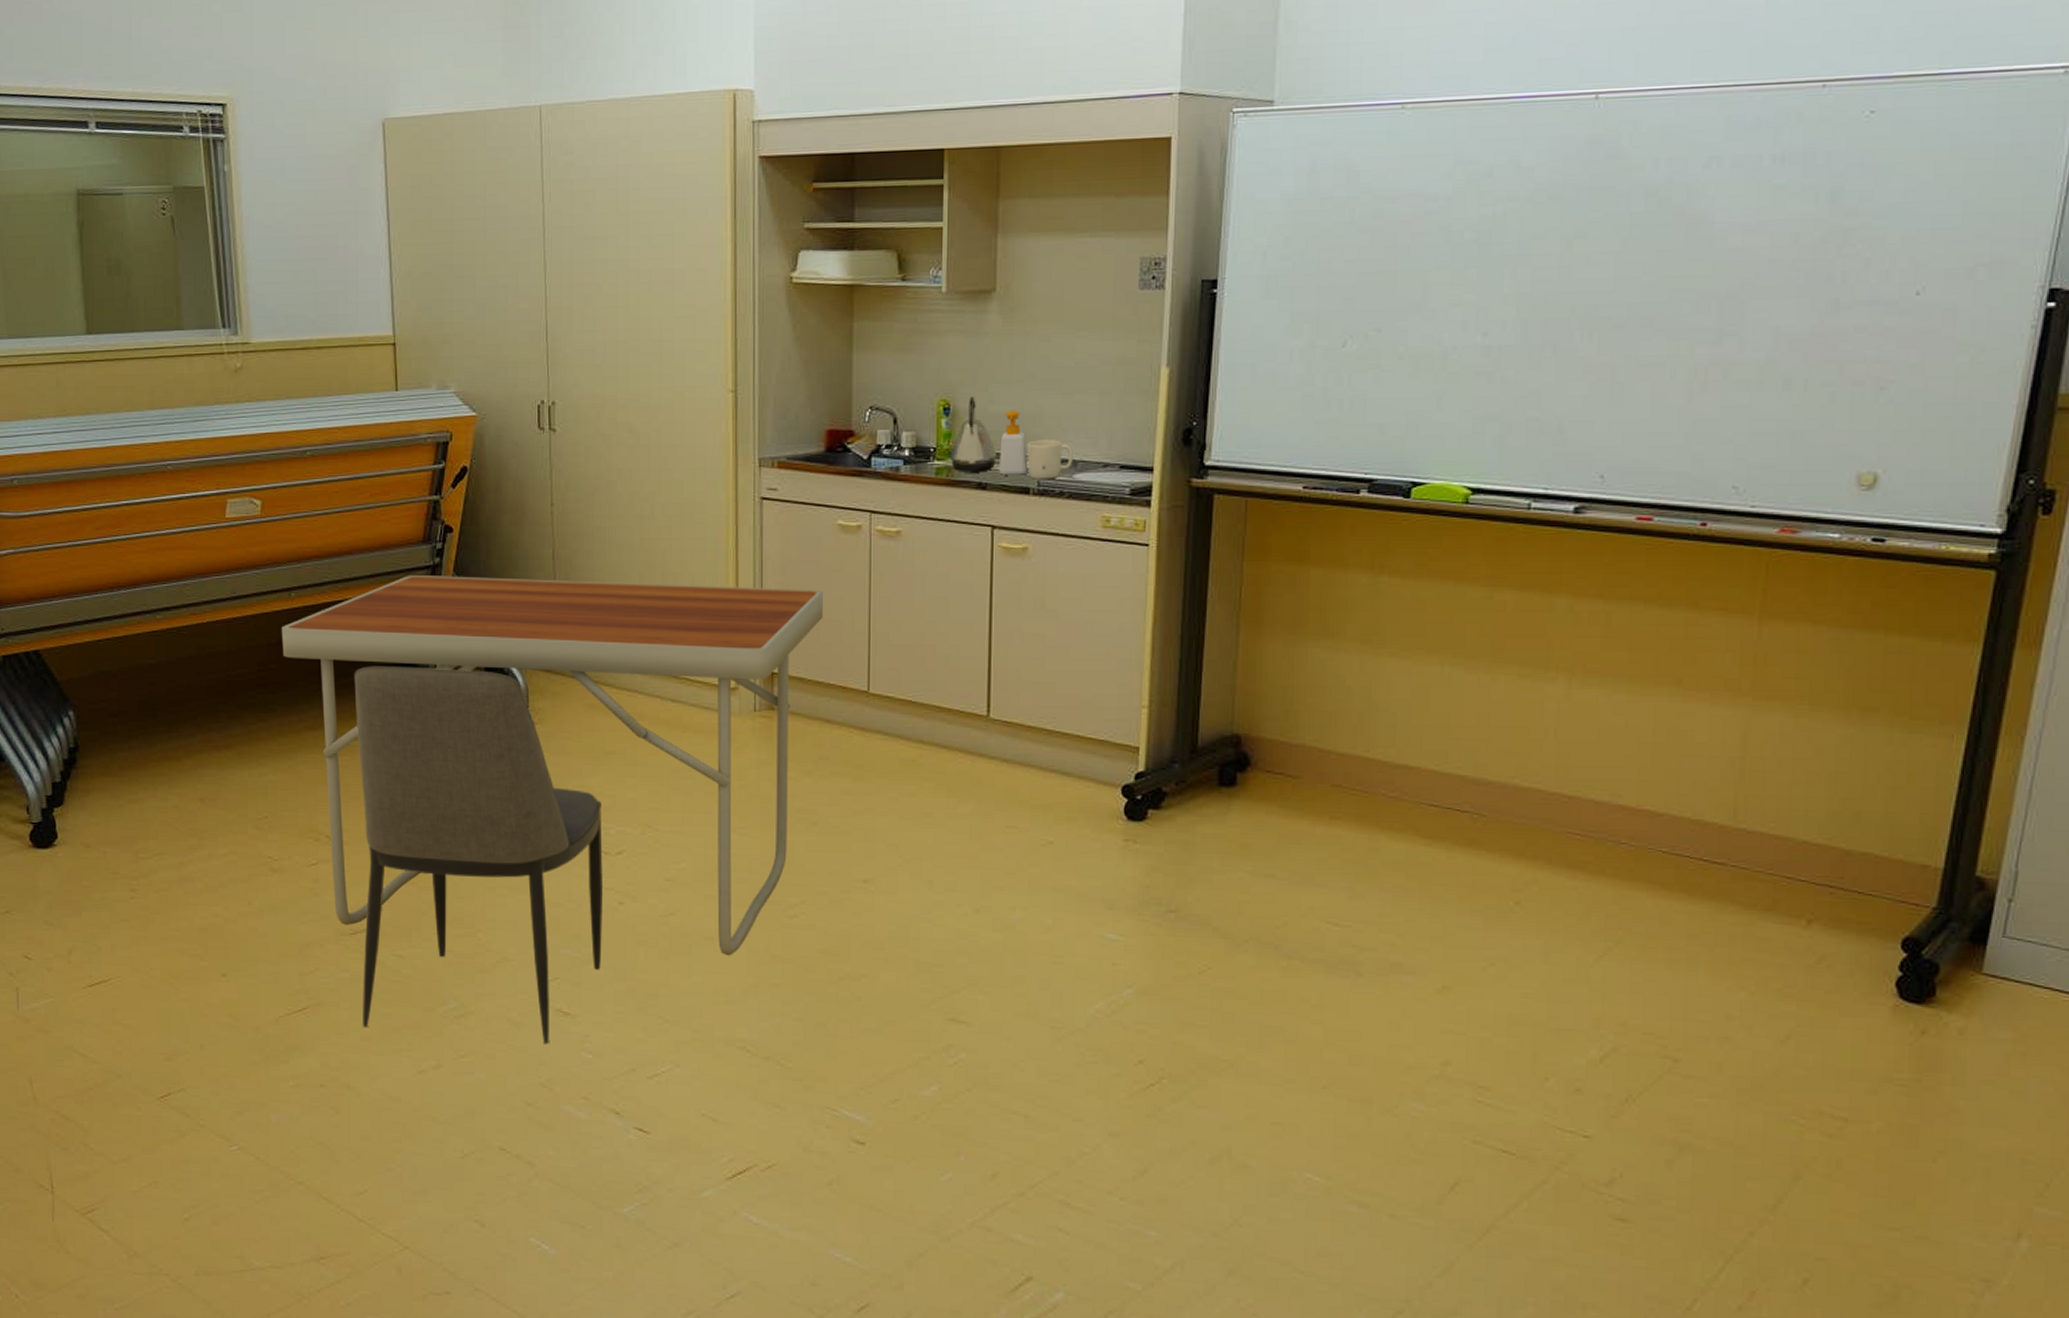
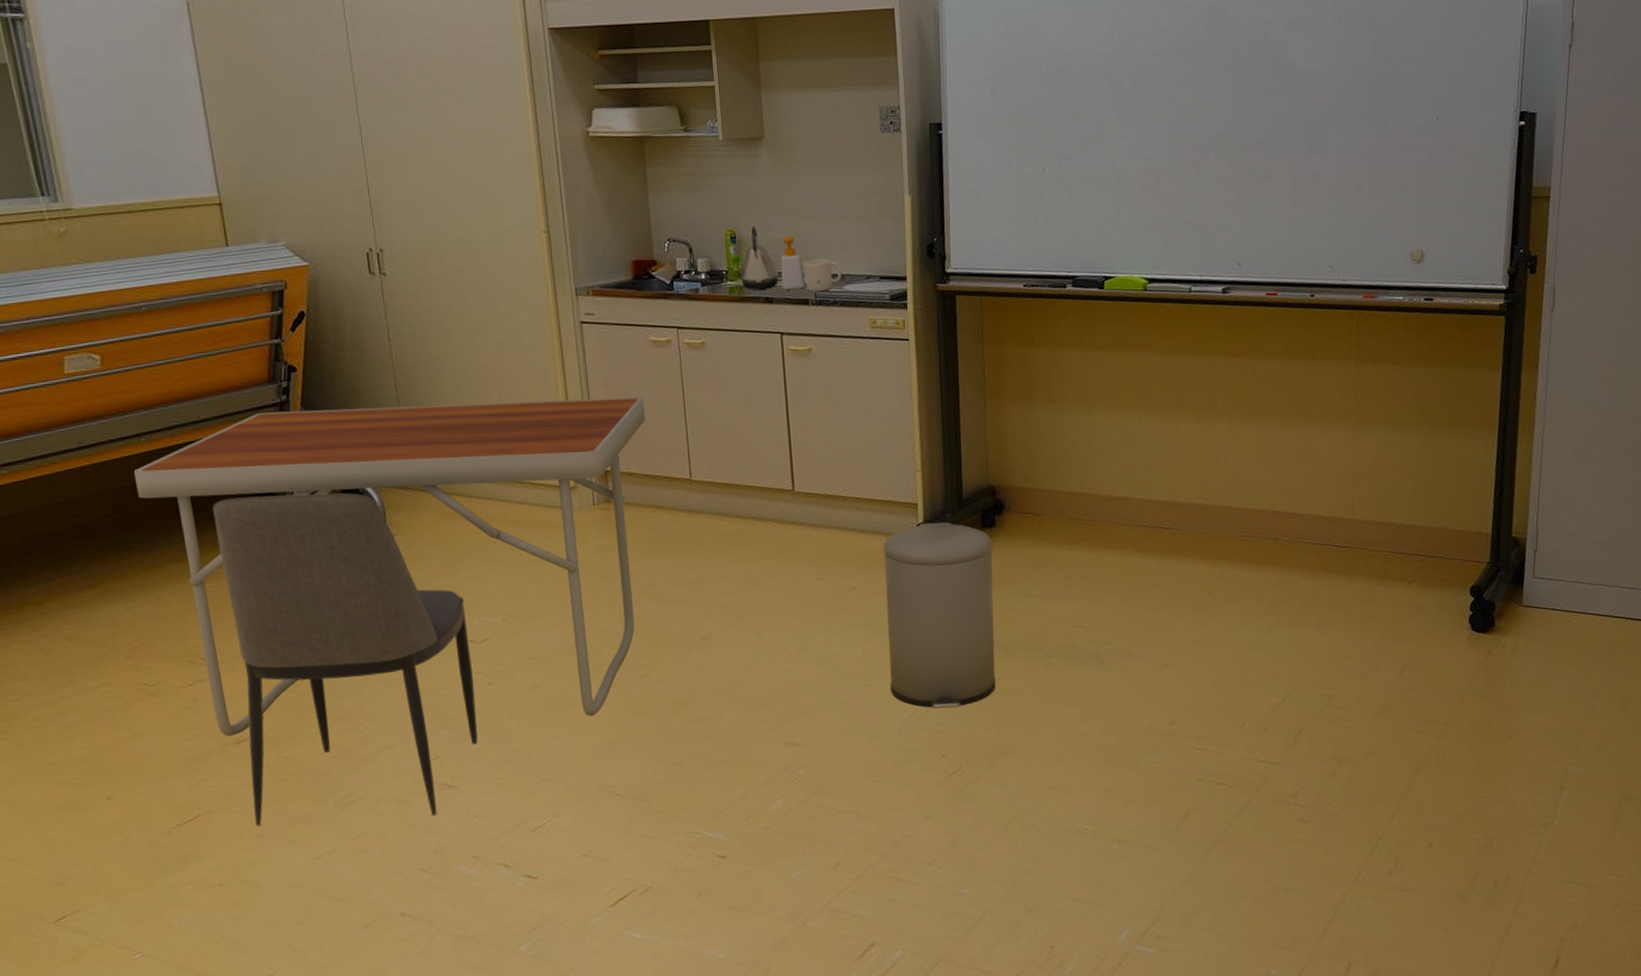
pedal bin: none [1083,772,1229,1005] -> present [883,522,996,709]

